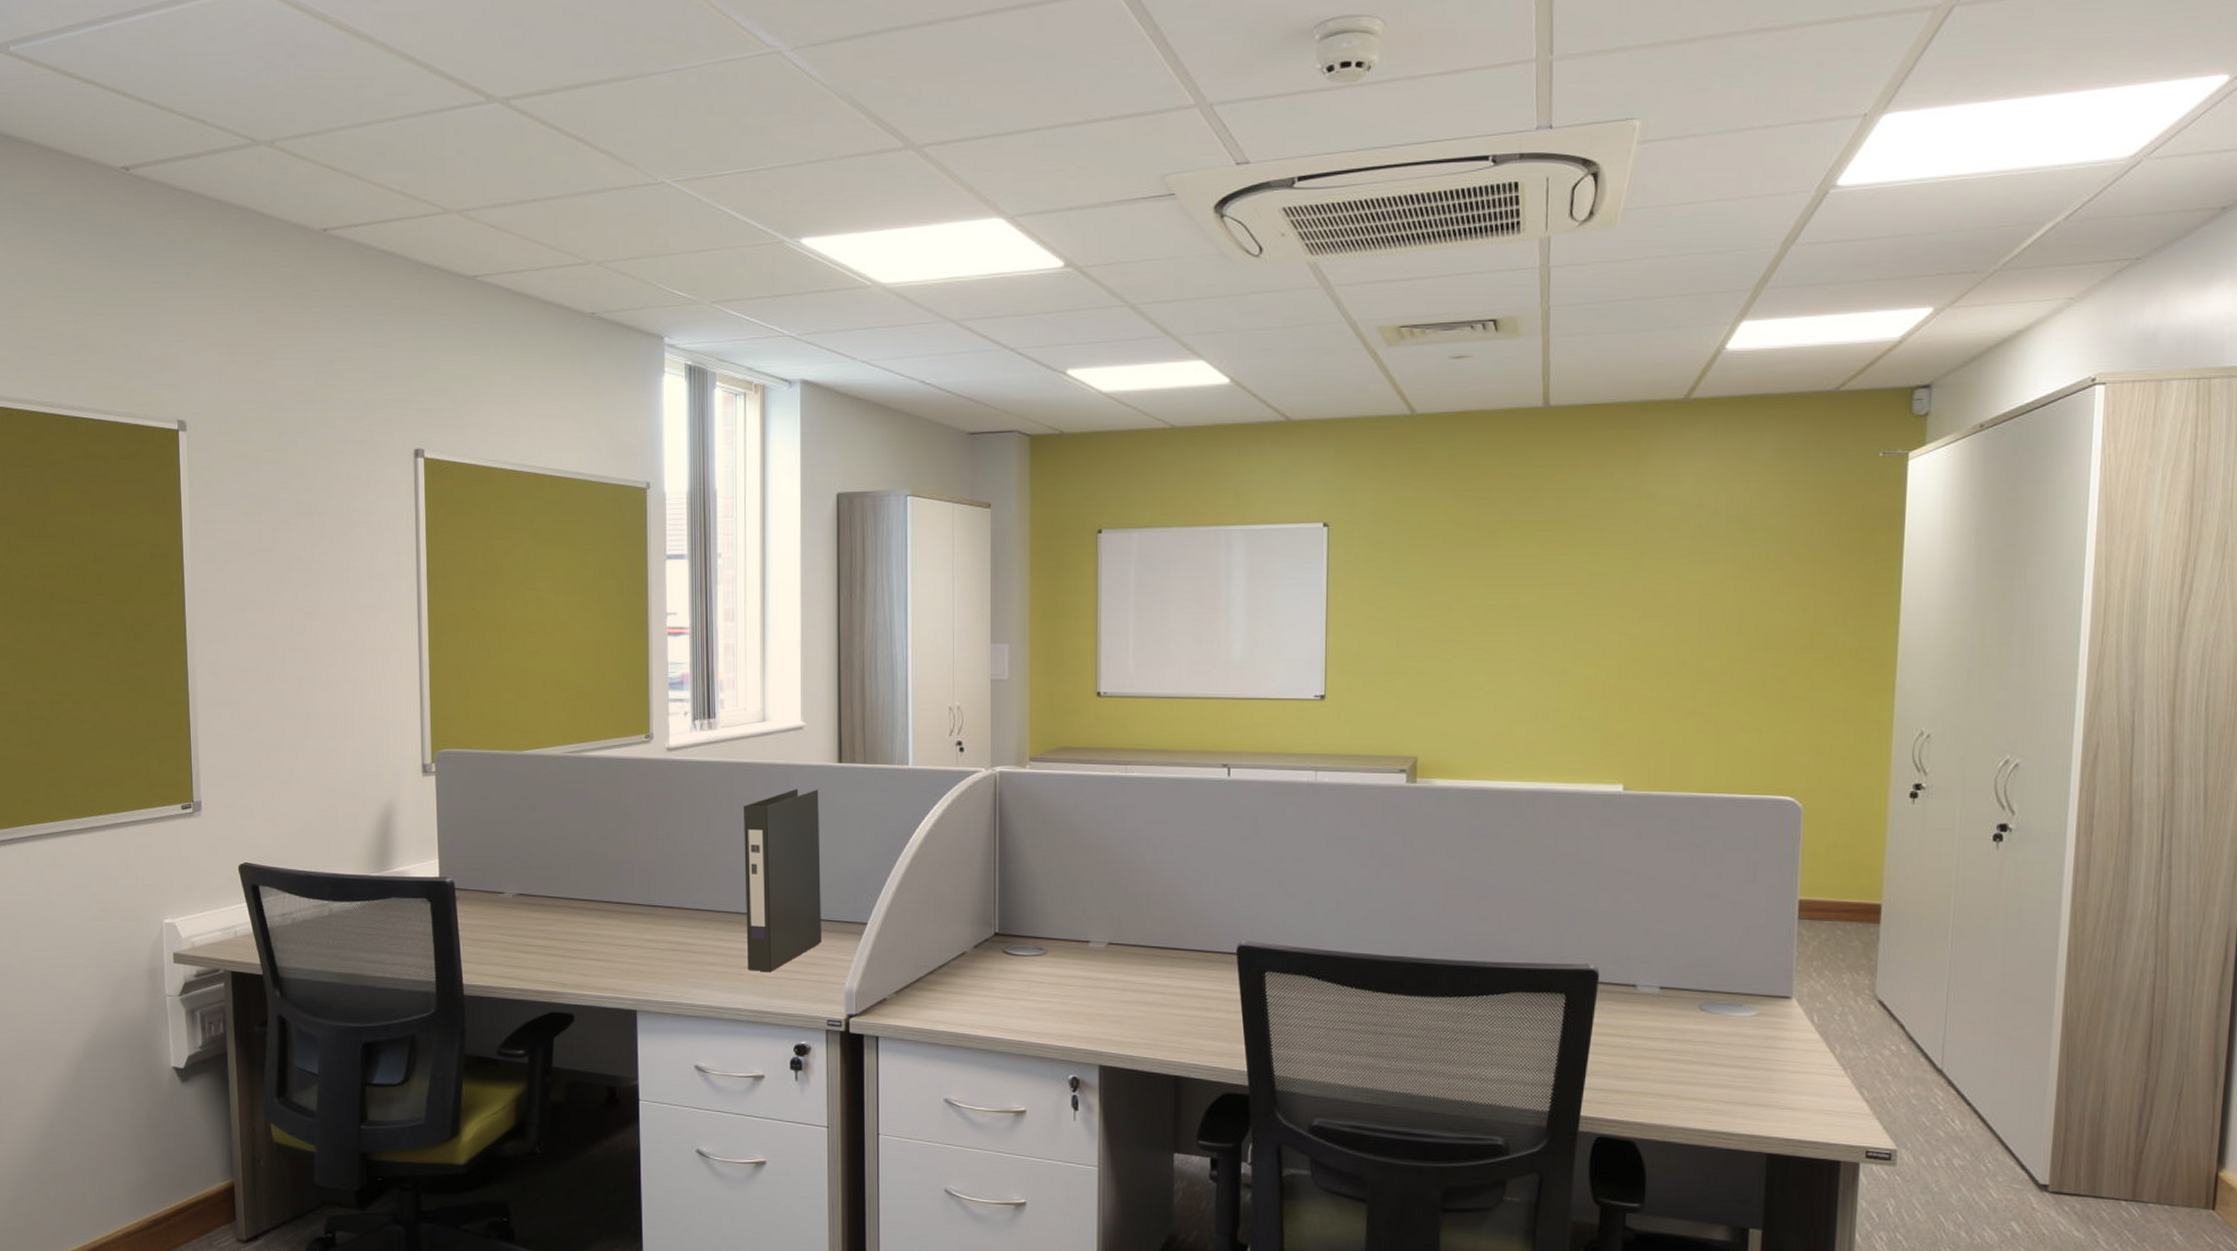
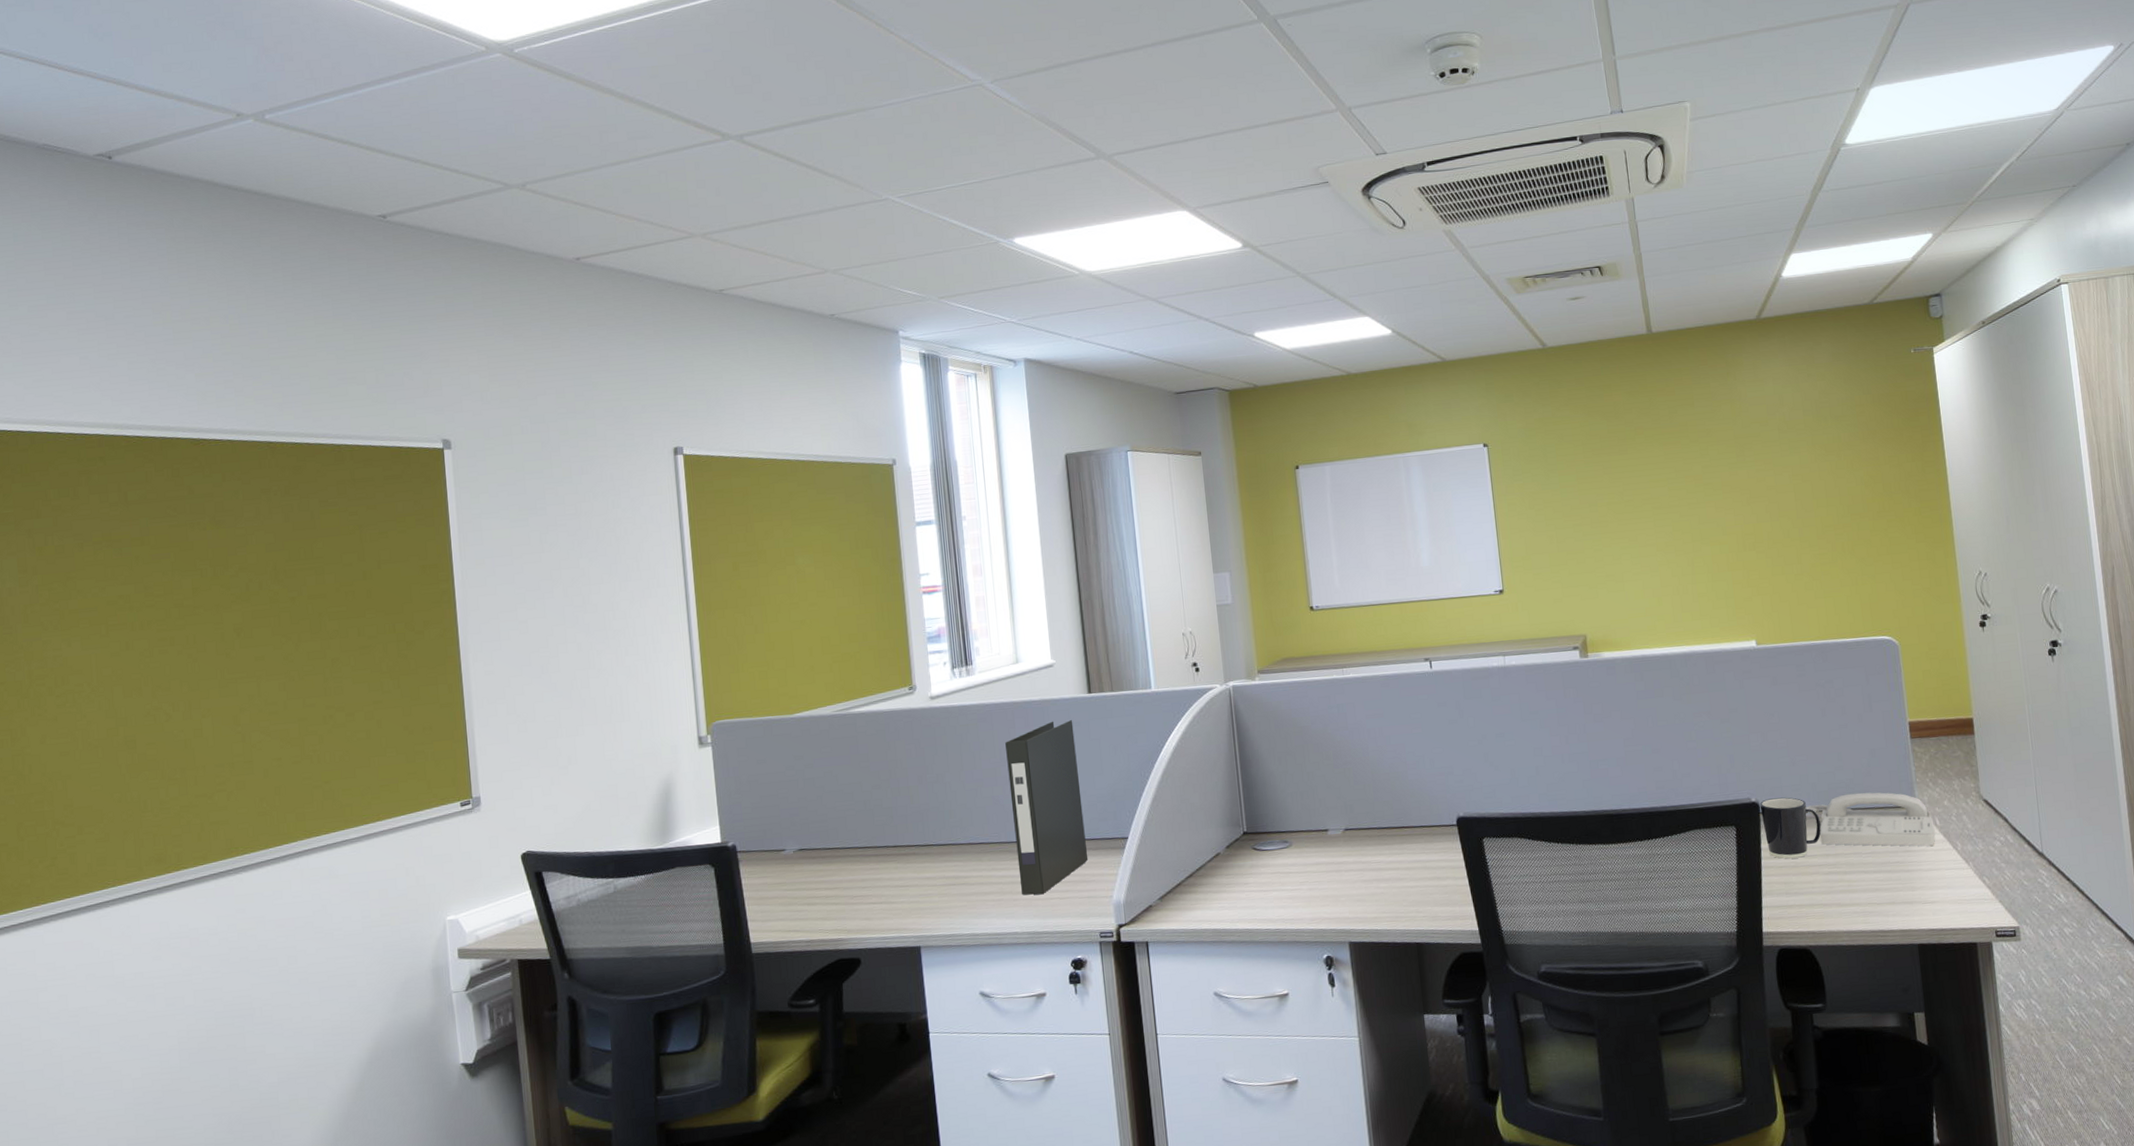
mug: none [1598,968,1670,1039] -> present [1759,797,1821,859]
telephone: none [1653,973,1811,1045] -> present [1805,792,1936,847]

